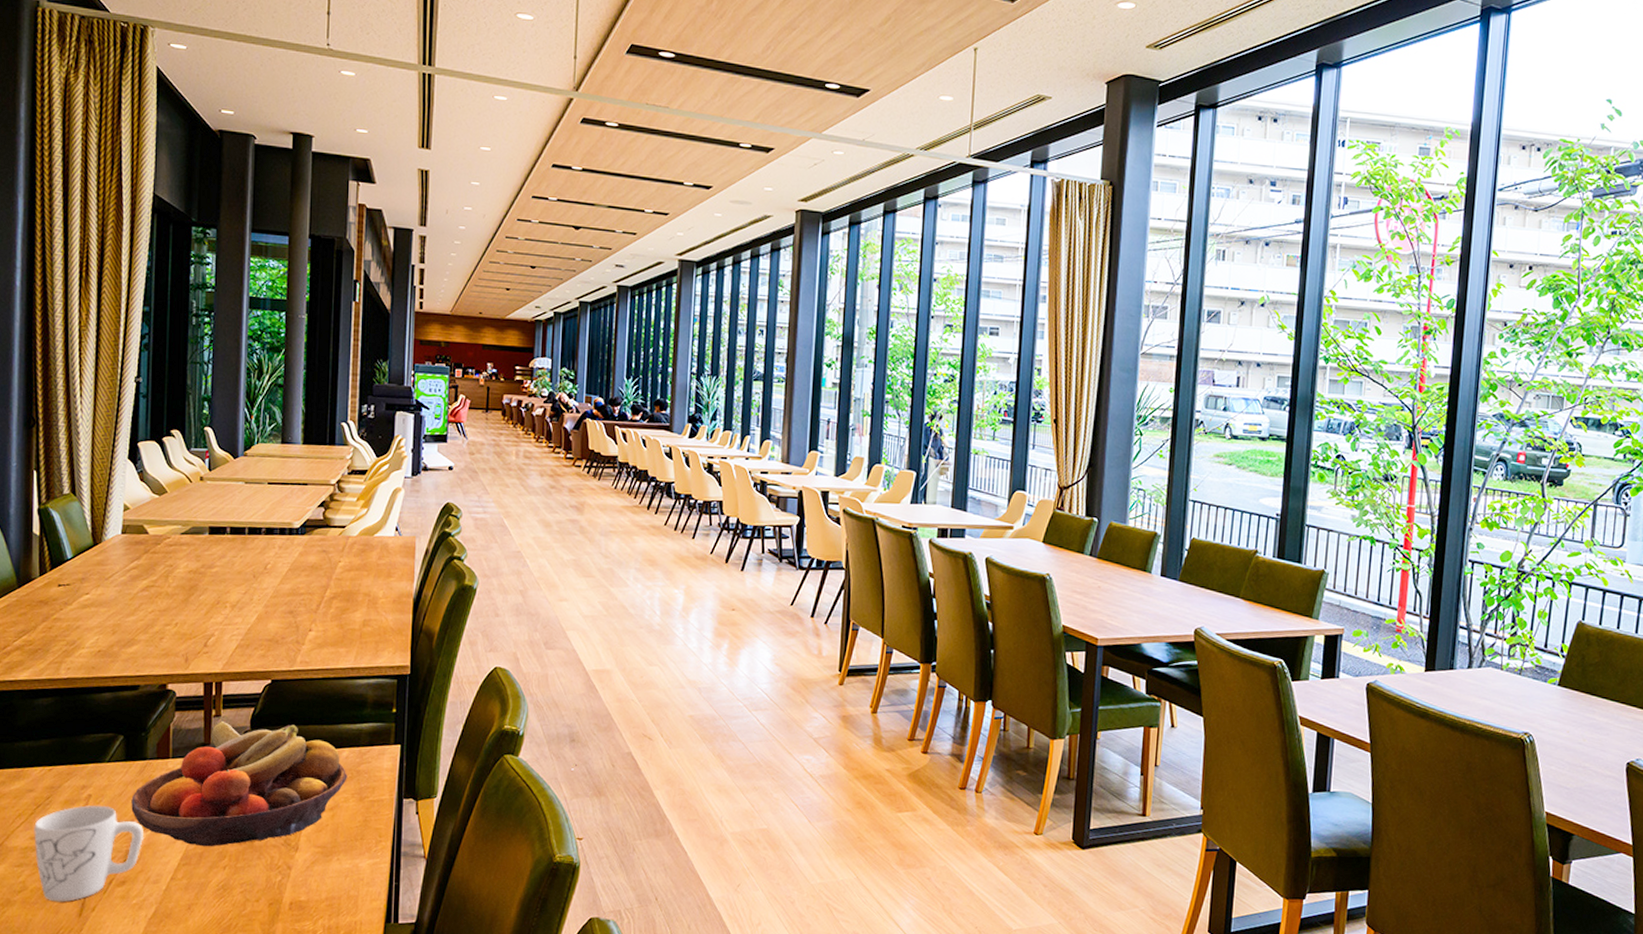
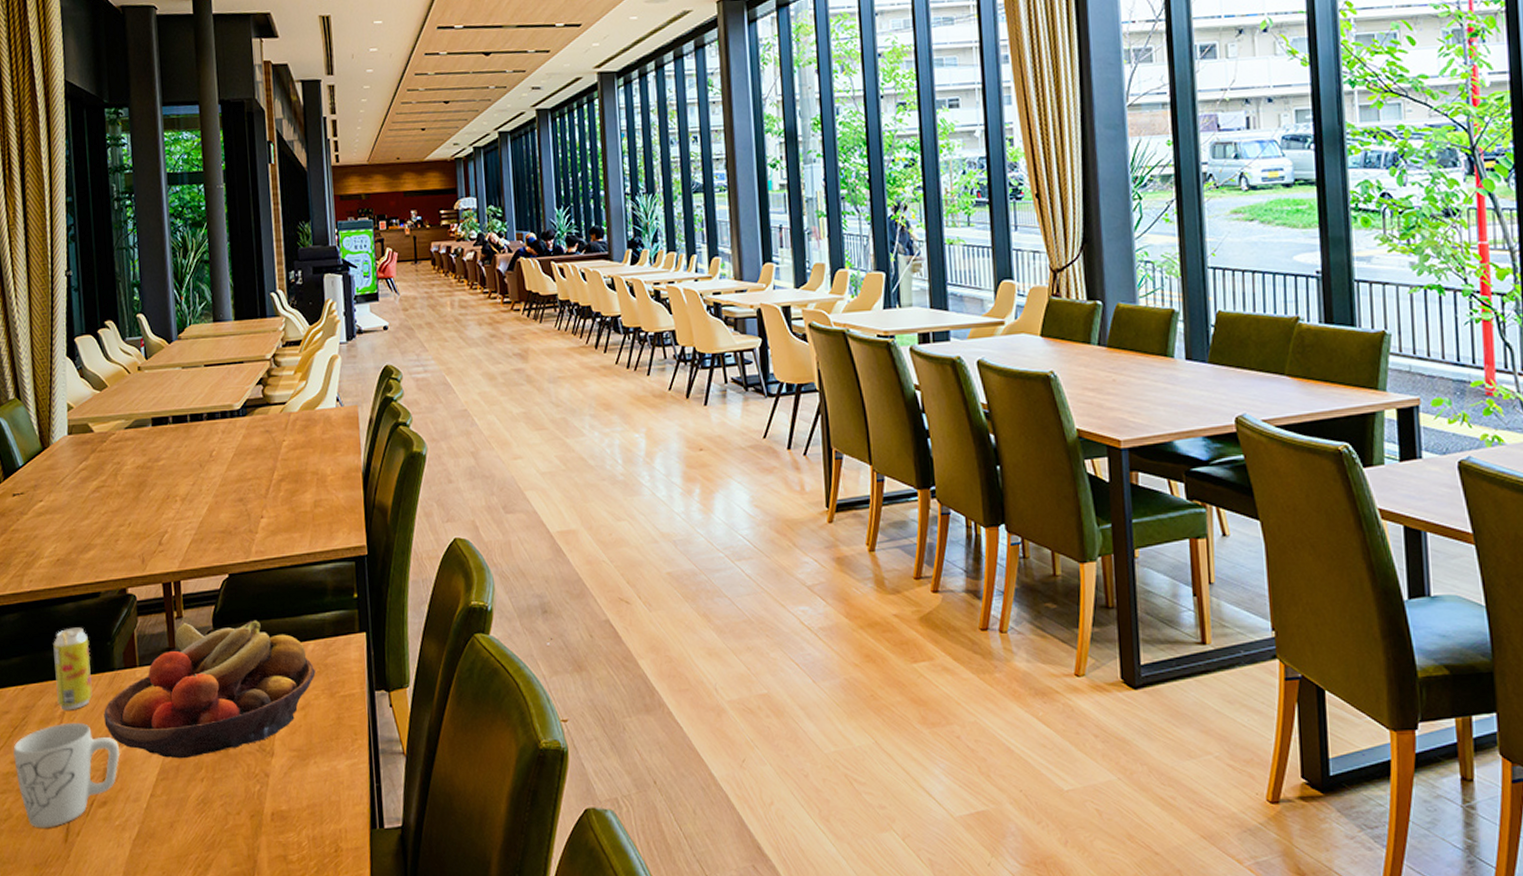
beverage can: none [85,716,124,794] -> present [53,627,93,711]

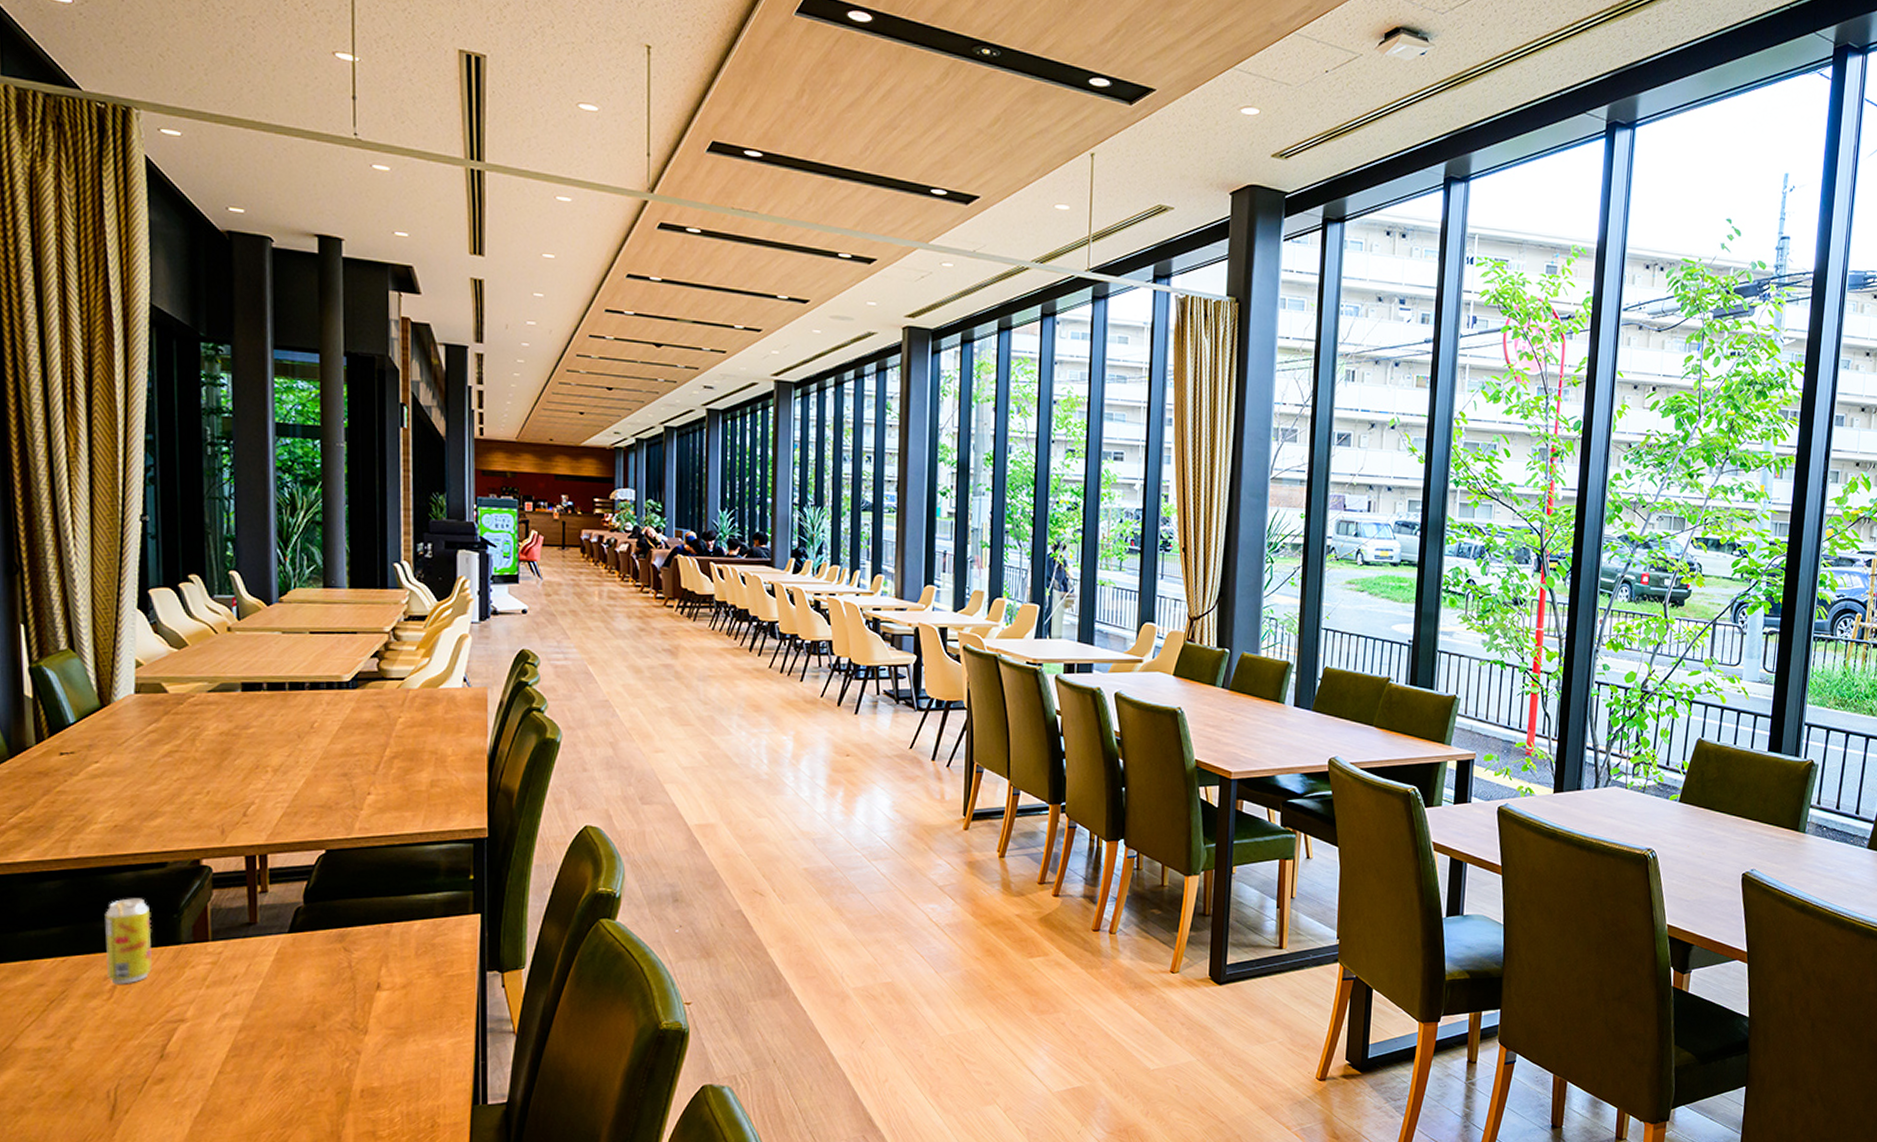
mug: present [13,723,119,828] -> none [48,998,182,1106]
fruit bowl: present [104,620,316,759] -> none [165,897,421,1036]

